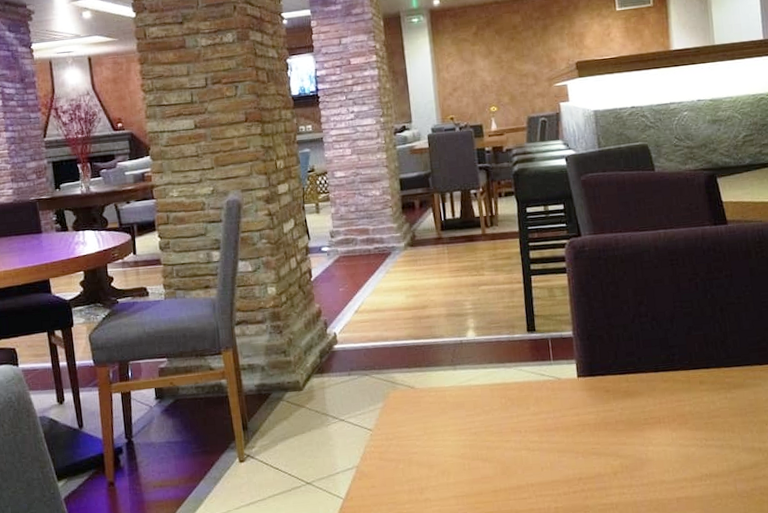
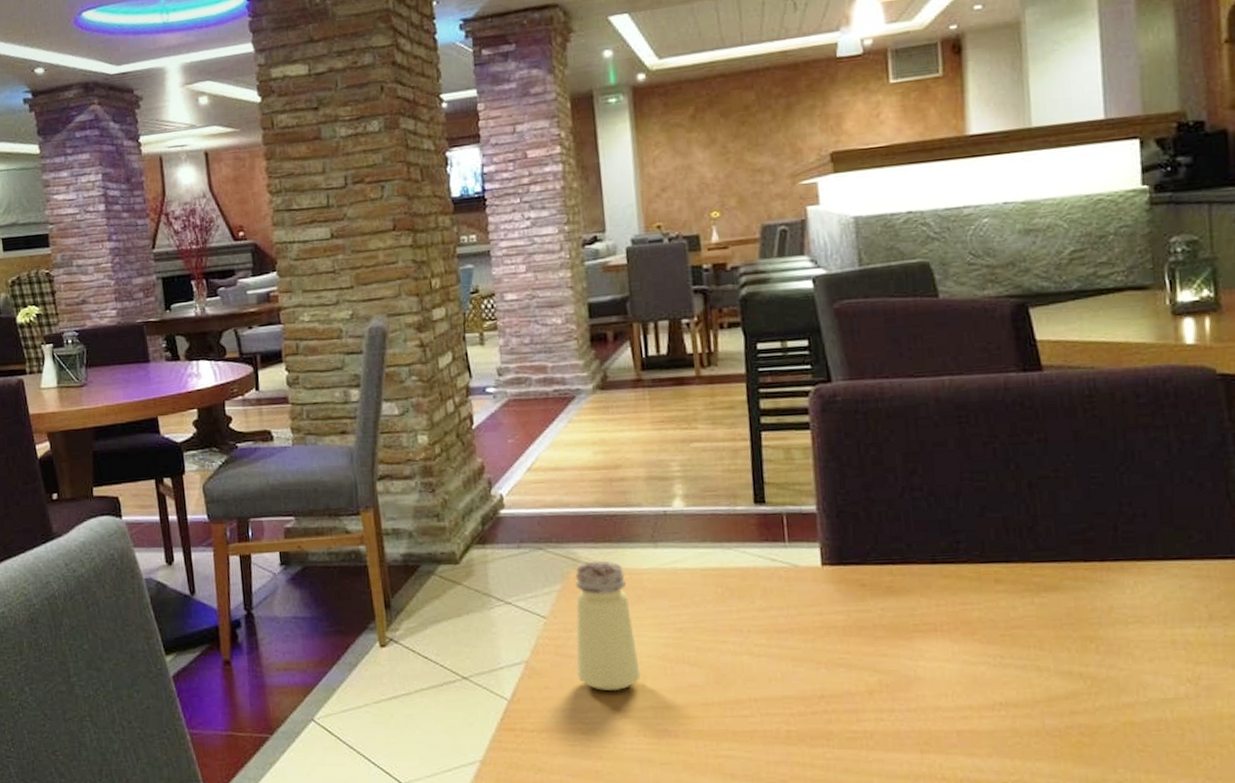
saltshaker: none [394,382,446,486] -> present [575,560,641,692]

